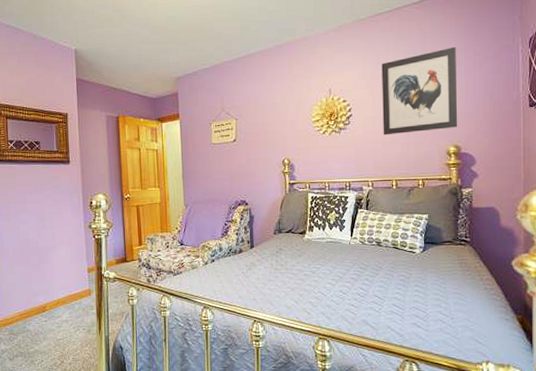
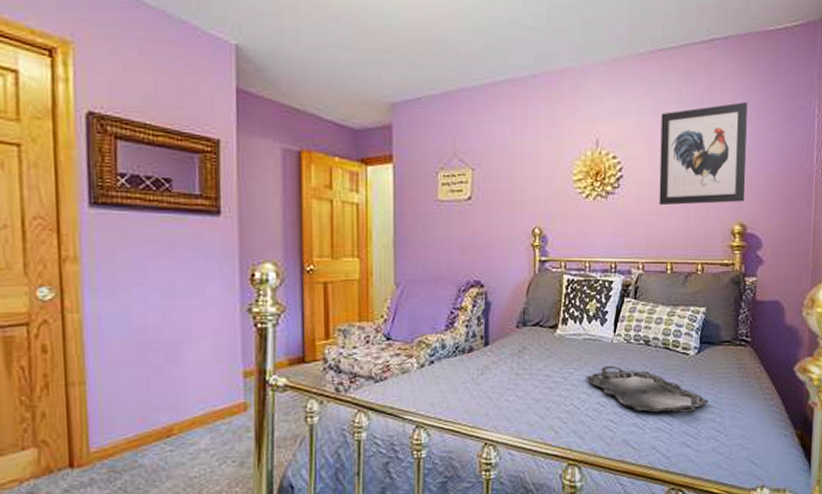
serving tray: none [330,262,435,300] -> present [585,365,709,414]

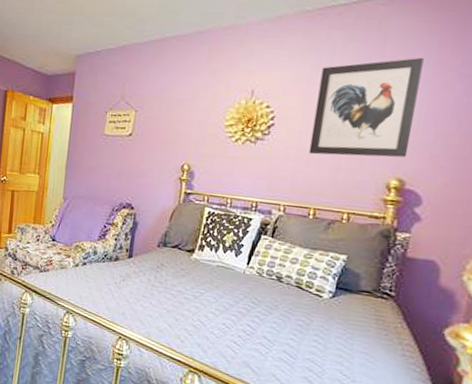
serving tray: present [585,365,709,414] -> none [215,292,339,353]

